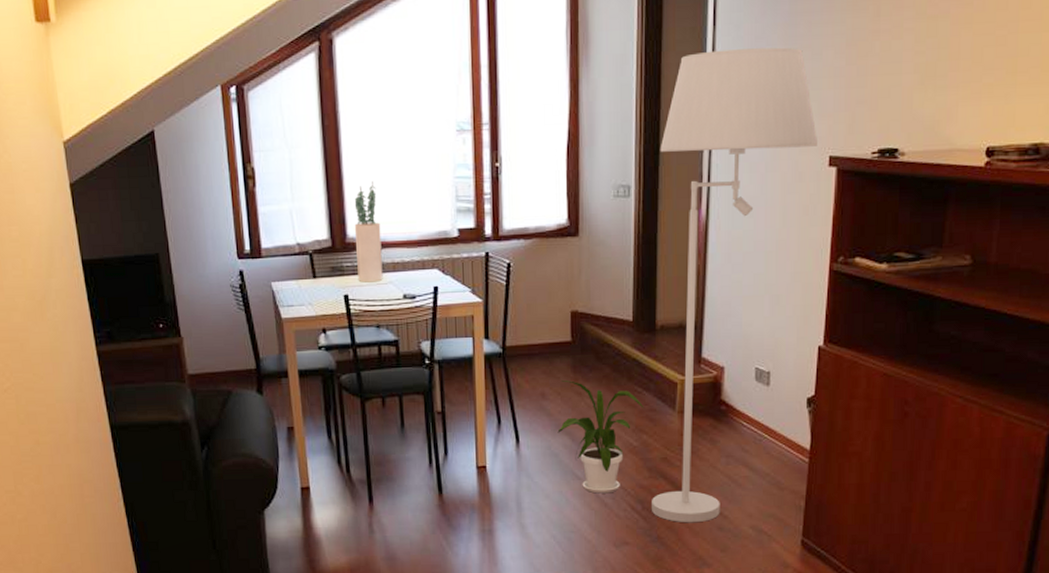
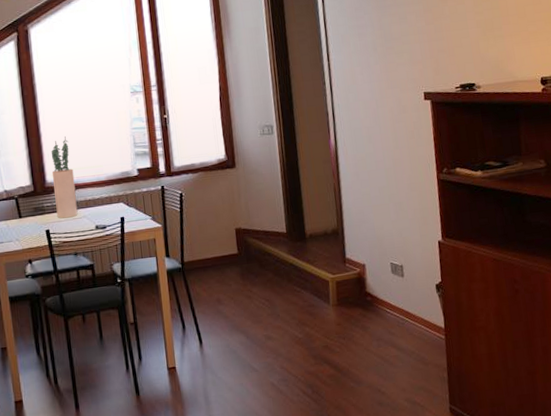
house plant: present [557,379,644,494] -> none [232,286,304,383]
floor lamp: present [652,47,817,523] -> none [292,15,413,402]

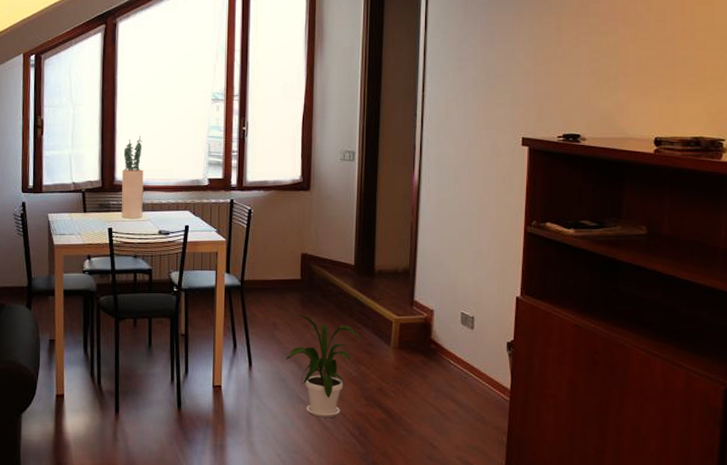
house plant: none [232,286,304,383] -> present [286,312,363,418]

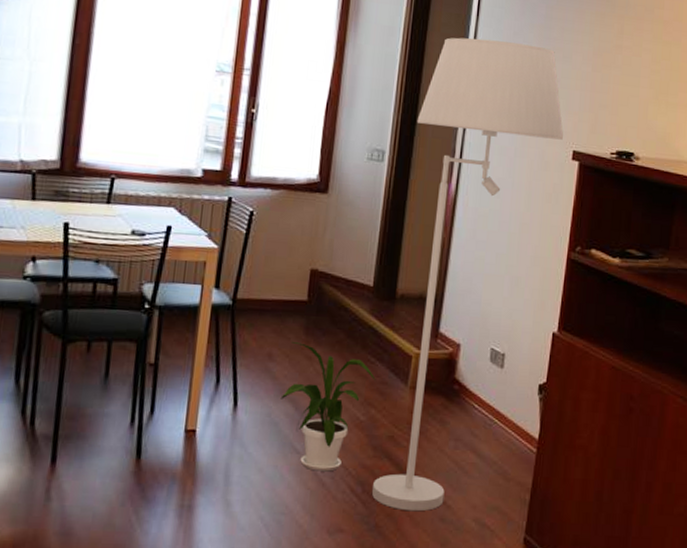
vase: present [121,136,144,219] -> none [83,108,121,214]
floor lamp: none [368,49,512,451] -> present [372,37,563,512]

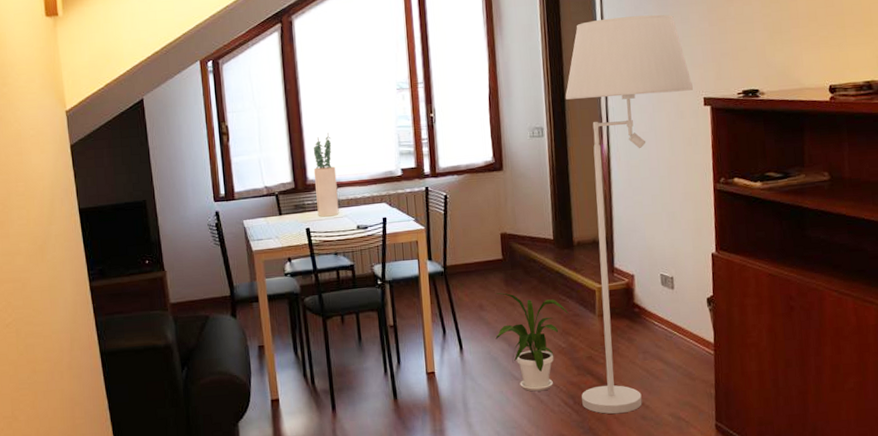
vase: none [83,108,121,214] -> present [313,133,339,217]

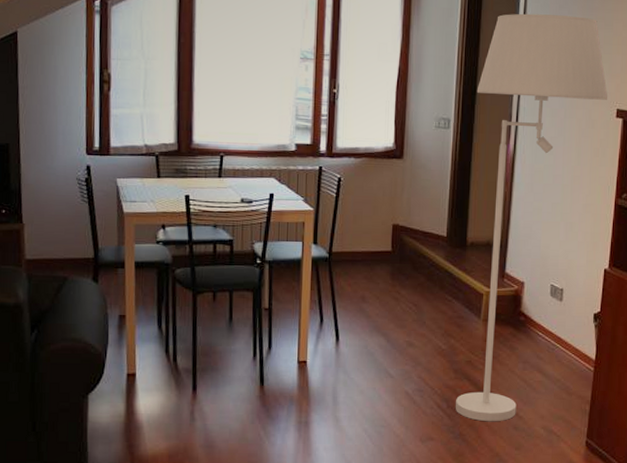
vase: present [313,133,339,217] -> none [200,95,225,186]
house plant: present [495,292,569,392] -> none [374,285,453,392]

